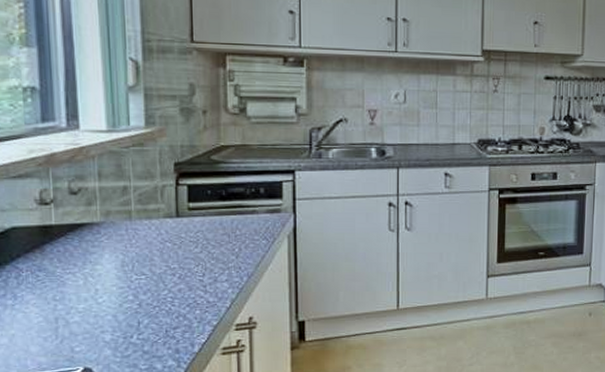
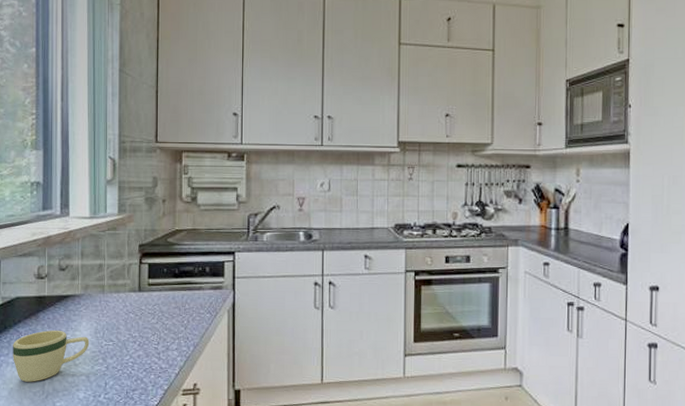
mug: none [11,264,115,326] -> present [13,330,90,382]

